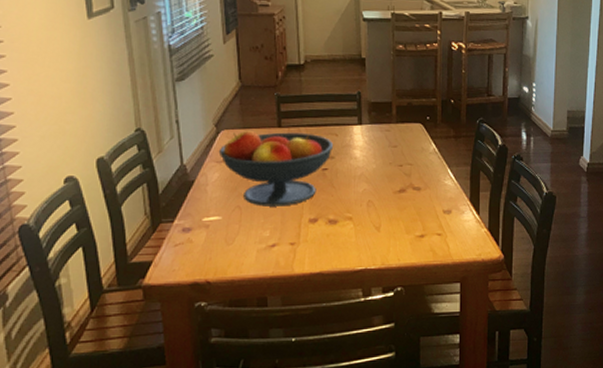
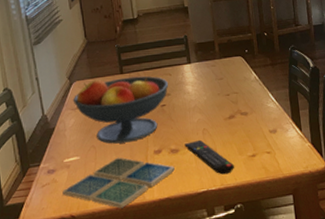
drink coaster: none [198,222,331,279] -> present [62,157,175,209]
remote control: none [345,212,400,253] -> present [184,139,235,175]

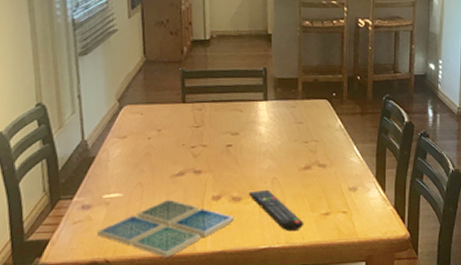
fruit bowl: present [72,76,169,144] -> none [121,105,239,183]

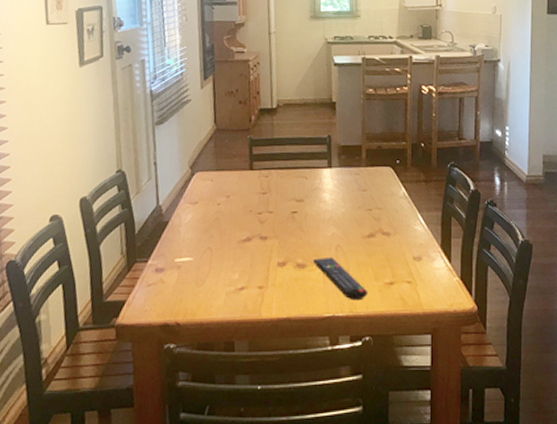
drink coaster: present [97,199,234,258] -> none [169,264,299,322]

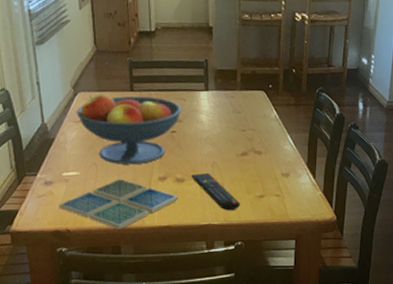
drink coaster: none [169,264,299,322] -> present [59,178,178,229]
fruit bowl: none [192,172,304,249] -> present [76,93,182,165]

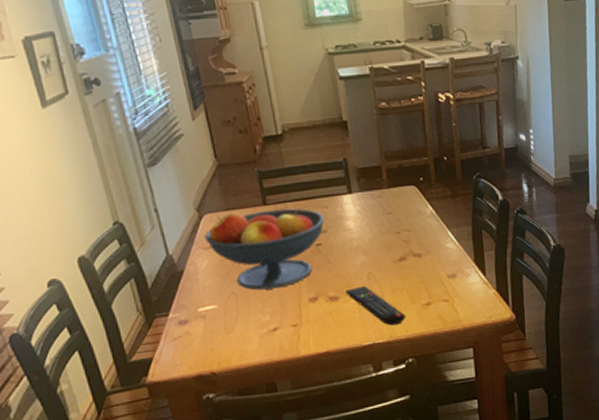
drink coaster: present [59,178,178,229] -> none [198,305,334,364]

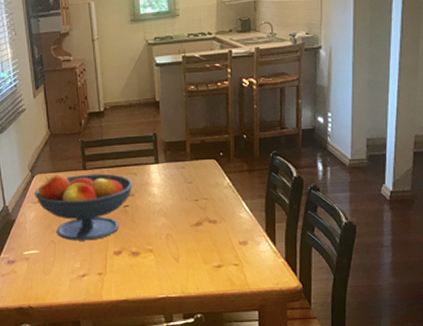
remote control: present [346,285,407,326] -> none [146,244,198,283]

